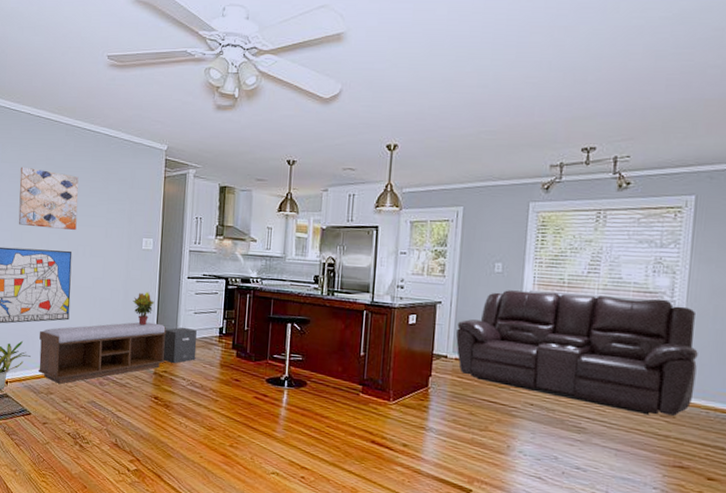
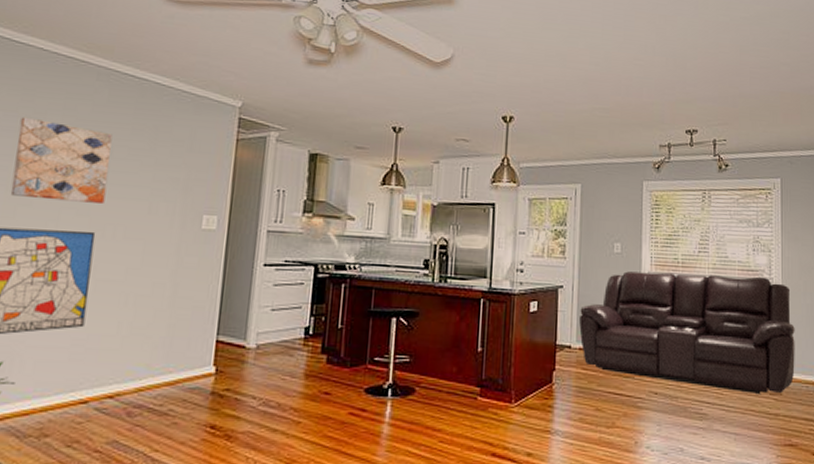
bench: present [38,322,167,384] -> none [25,324,233,420]
potted plant: present [133,292,154,326] -> none [184,284,216,329]
speaker: present [162,327,197,364] -> none [224,328,274,379]

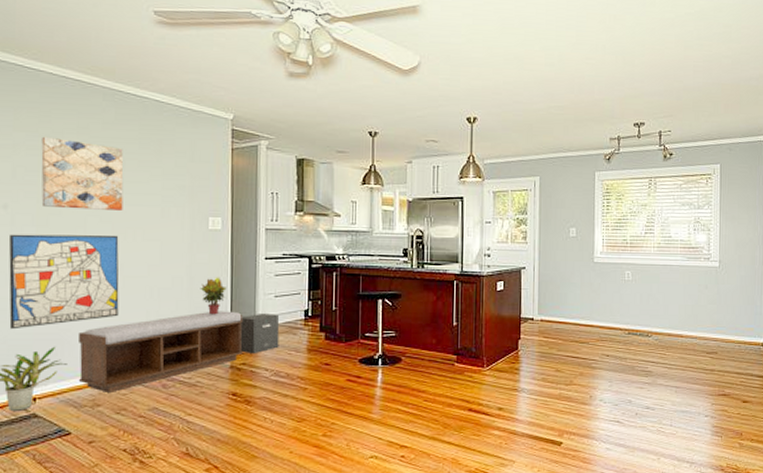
bench: none [25,324,233,420] -> present [77,311,244,392]
potted plant: none [184,284,216,329] -> present [200,277,227,315]
speaker: none [224,328,274,379] -> present [240,312,280,355]
sofa: present [579,271,795,394] -> none [540,252,730,353]

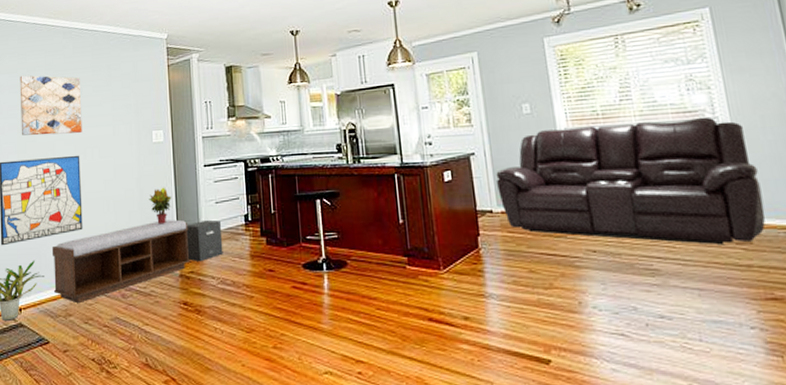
sofa: none [540,252,730,353] -> present [496,116,766,244]

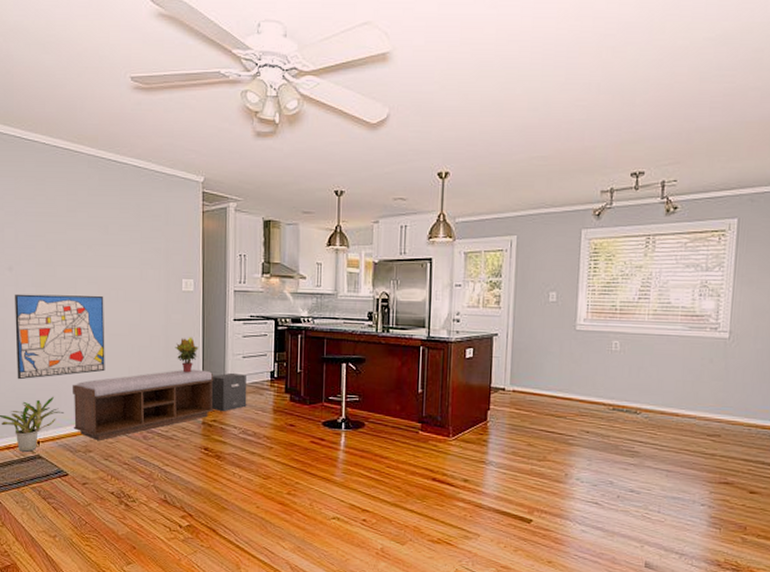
wall art: present [20,75,82,136] -> none [38,203,107,272]
sofa: present [496,116,766,244] -> none [513,319,741,435]

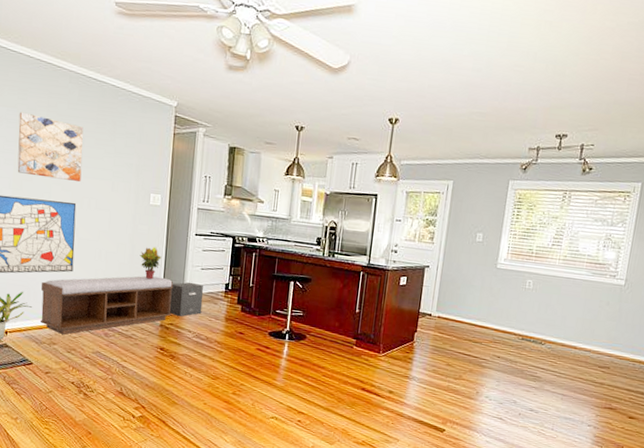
wall art: none [38,203,107,272] -> present [17,112,83,181]

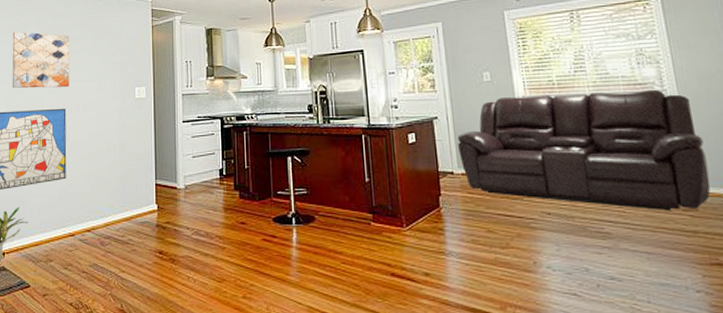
bench: present [39,276,174,335] -> none [36,172,167,249]
potted plant: present [139,246,162,280] -> none [129,140,151,176]
speaker: present [169,282,204,317] -> none [164,173,198,213]
sofa: none [439,257,633,367] -> present [457,89,711,210]

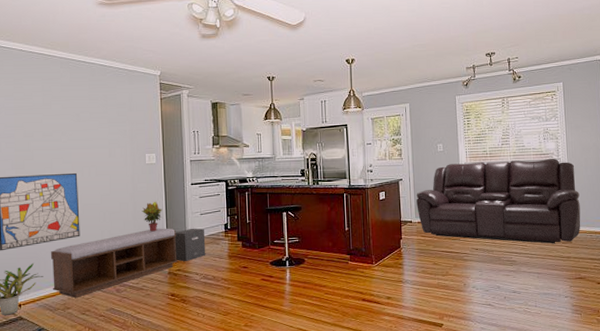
wall art: present [12,31,70,89] -> none [16,99,80,154]
bench: none [36,172,167,249] -> present [50,228,178,298]
potted plant: none [129,140,151,176] -> present [142,201,162,232]
speaker: none [164,173,198,213] -> present [175,228,206,262]

